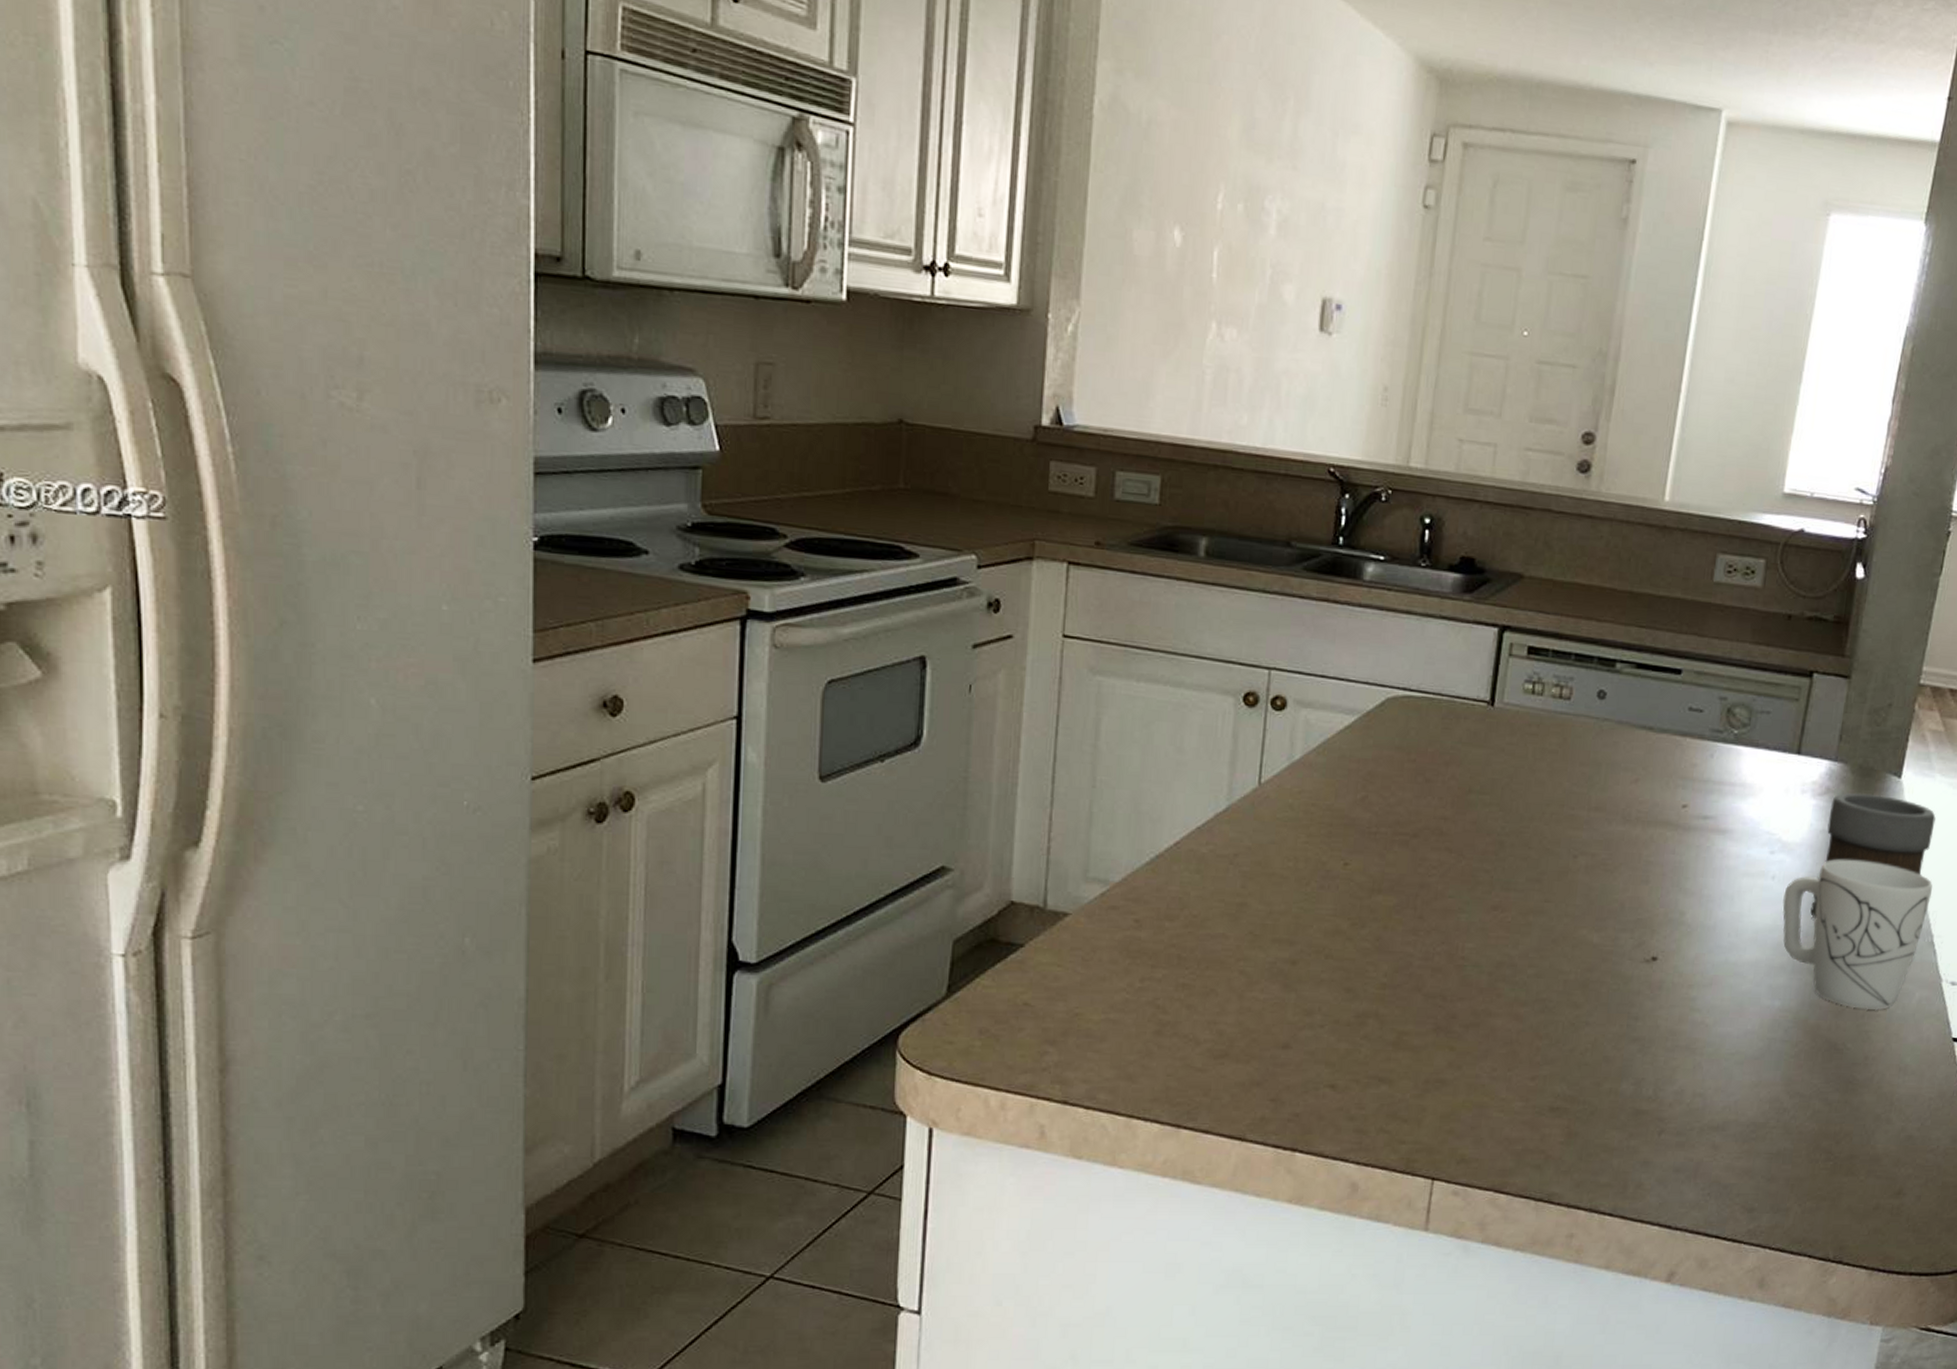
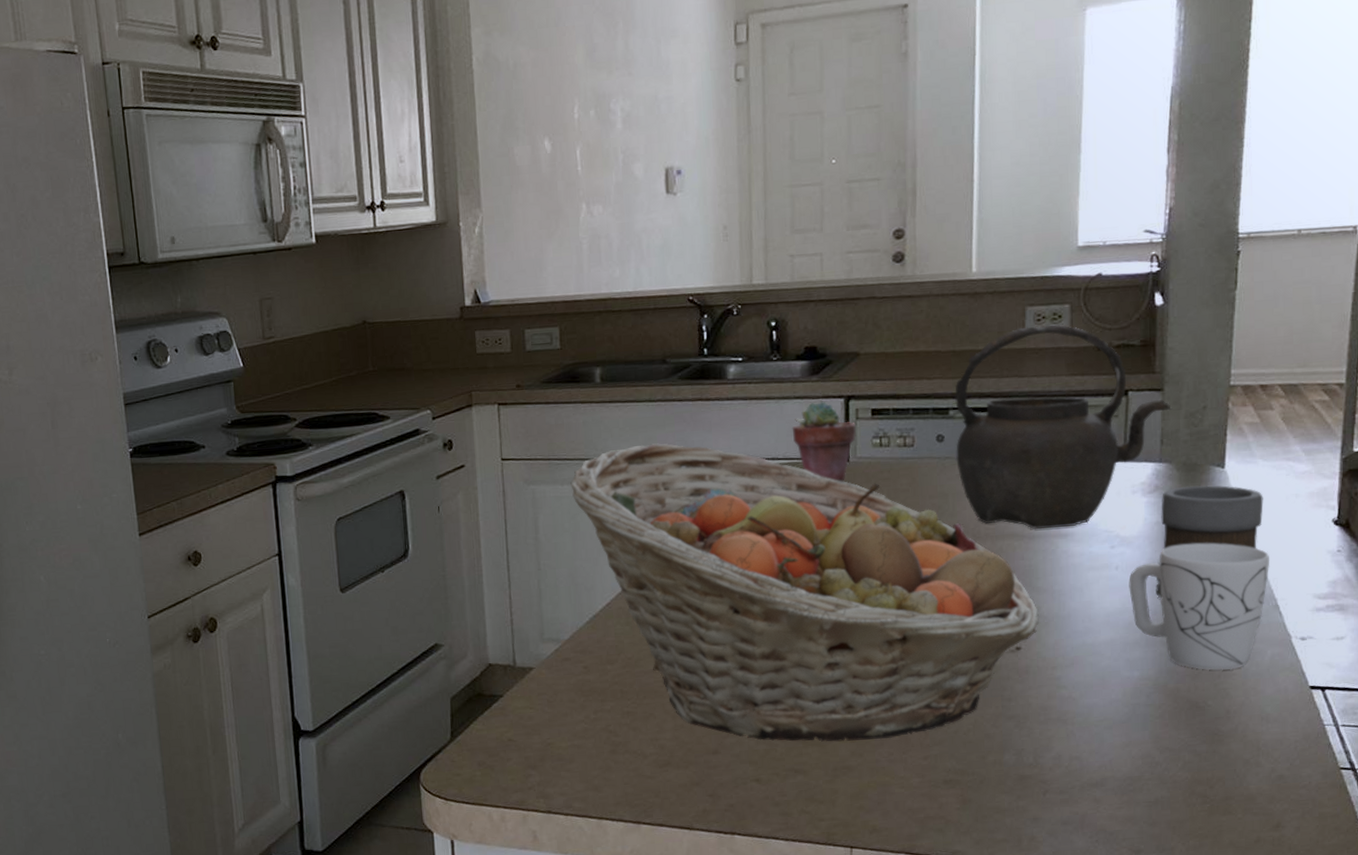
fruit basket: none [1149,645,1682,1051] -> present [570,443,1039,742]
potted succulent: none [1432,627,1507,731] -> present [792,401,856,482]
kettle: none [1616,577,1857,823] -> present [954,324,1173,529]

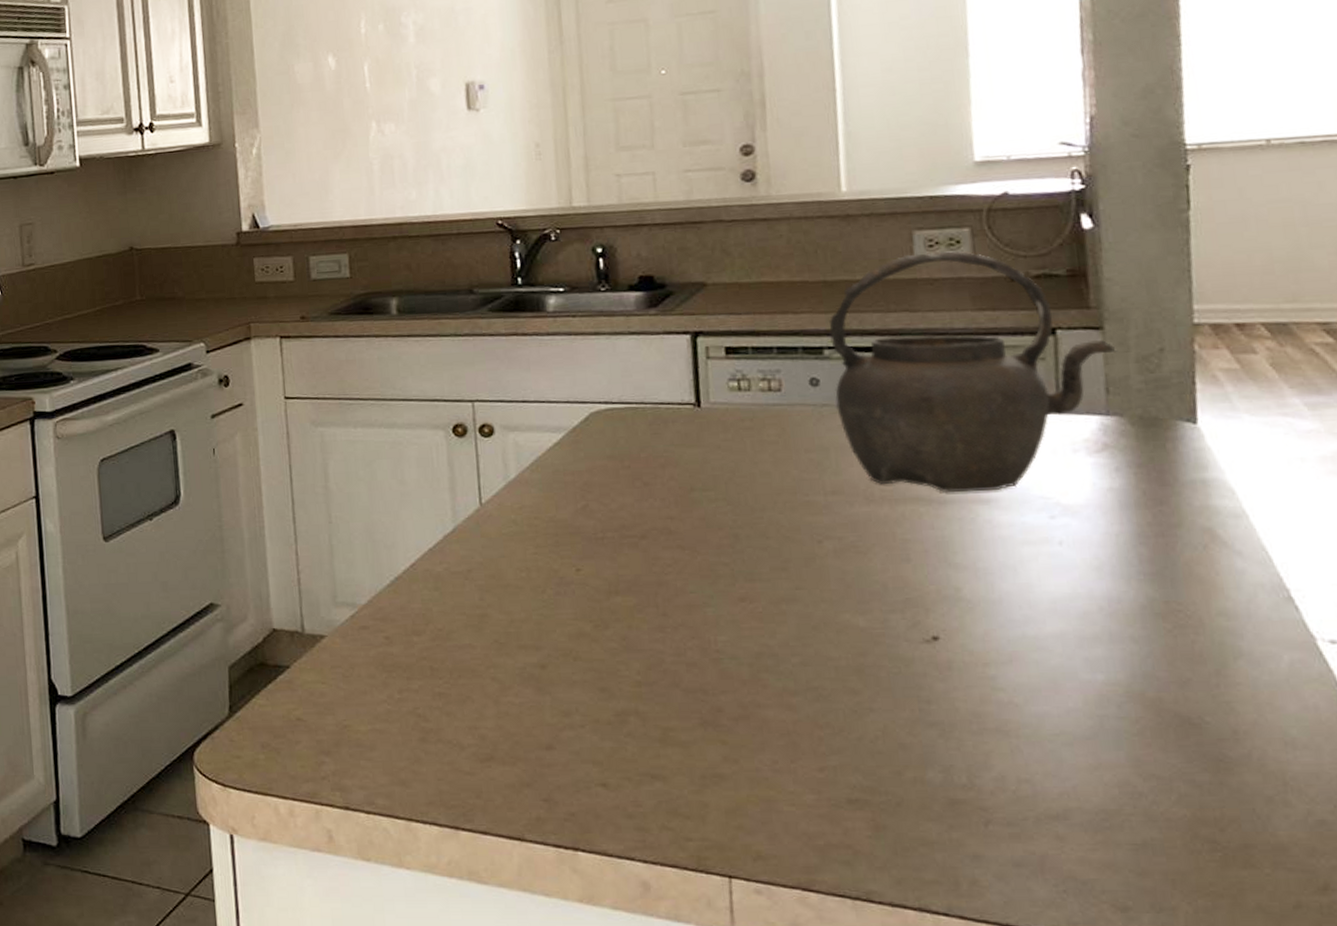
fruit basket: present [570,443,1039,742] -> none [365,383,961,743]
potted succulent: present [792,401,856,482] -> none [627,337,708,431]
mug: present [1129,543,1269,670] -> none [1078,515,1274,678]
mug: present [1156,485,1264,598] -> none [1113,444,1258,582]

